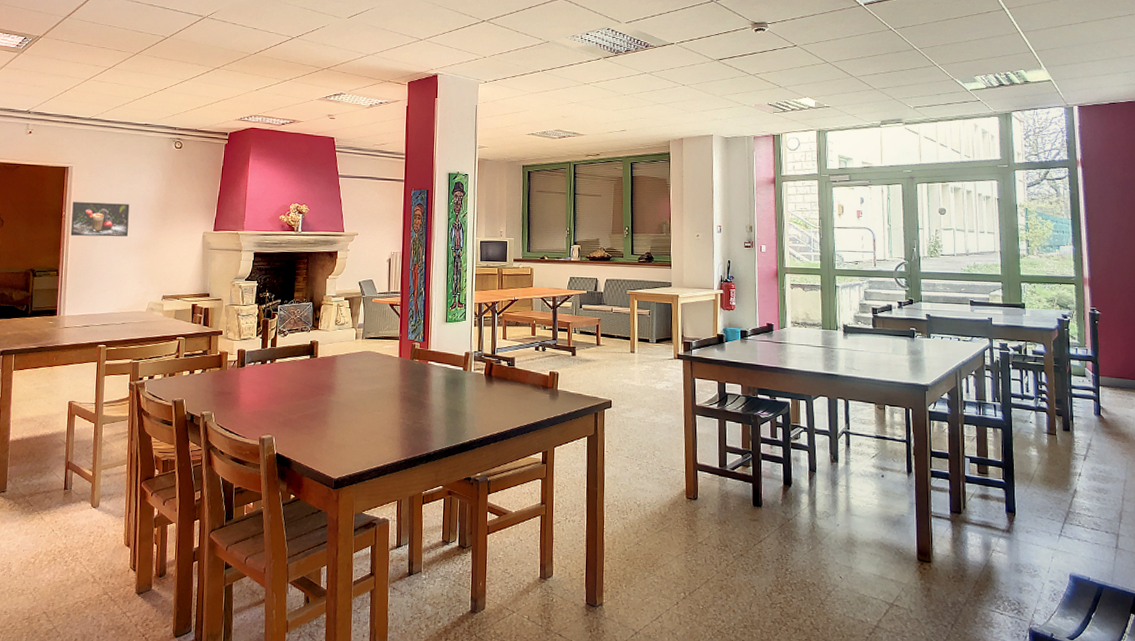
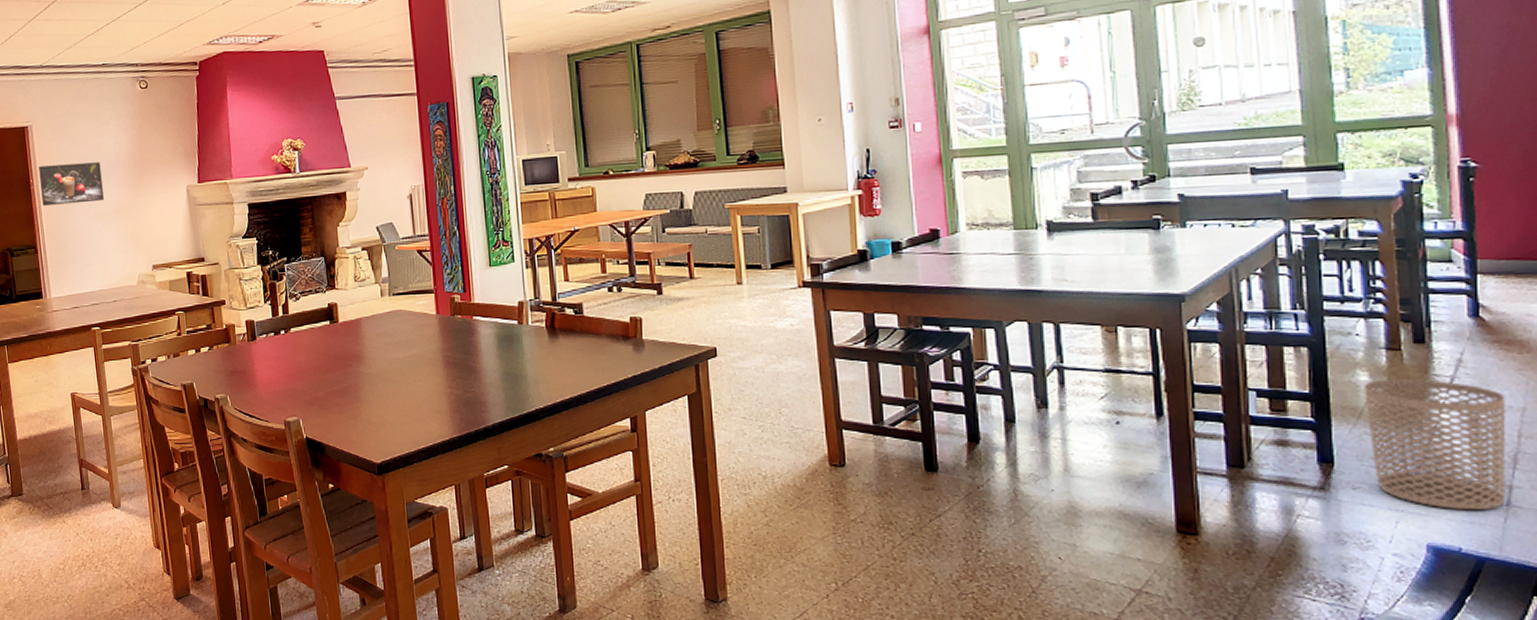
waste bin: none [1034,455,1116,551] -> present [1364,379,1507,511]

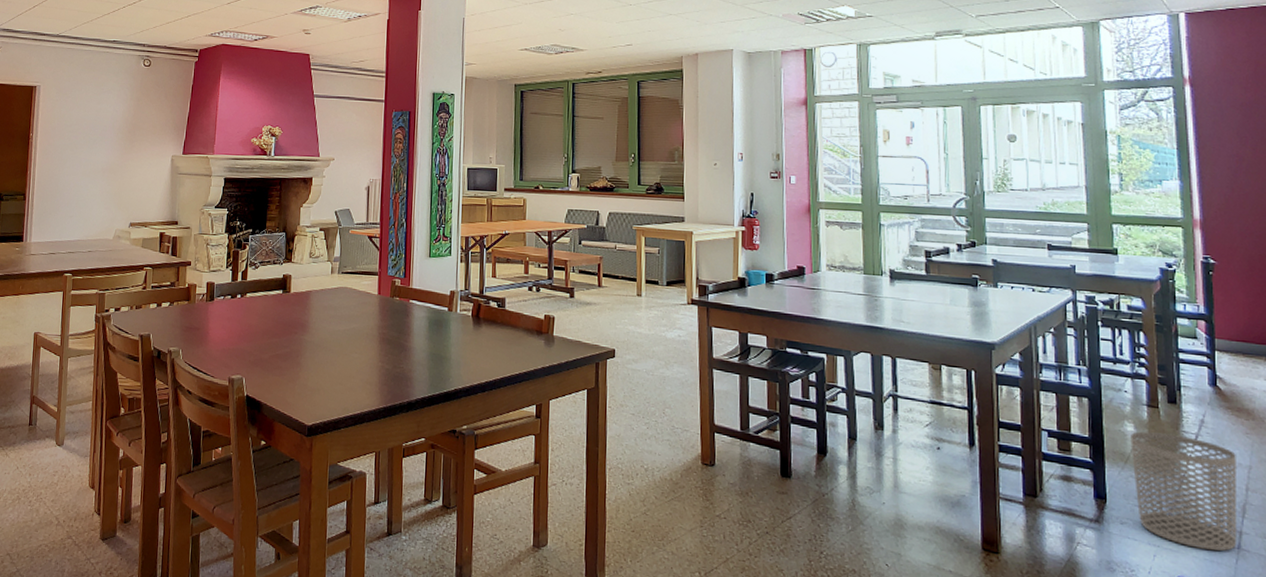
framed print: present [39,162,104,206] -> none [38,123,97,160]

